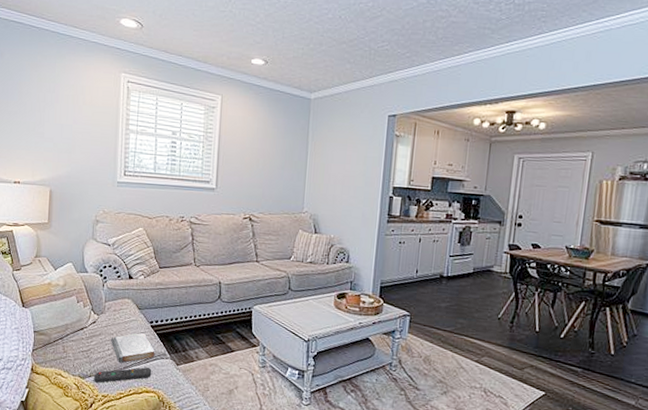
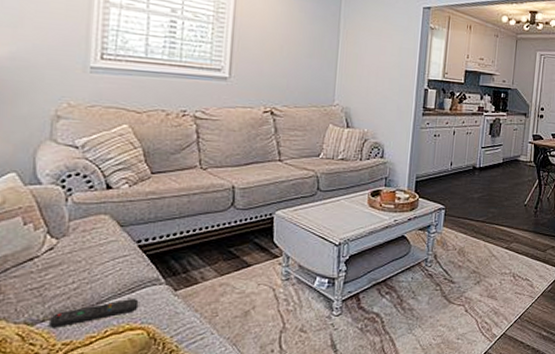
book: present [111,332,155,363] -> none [77,255,144,298]

